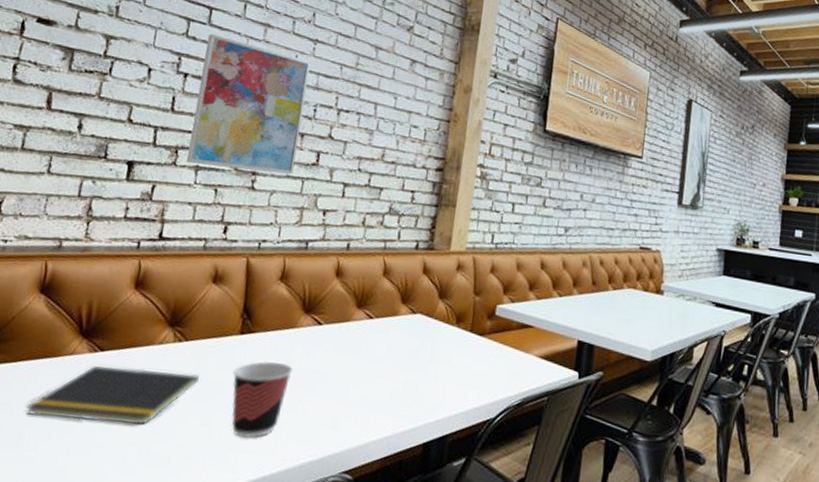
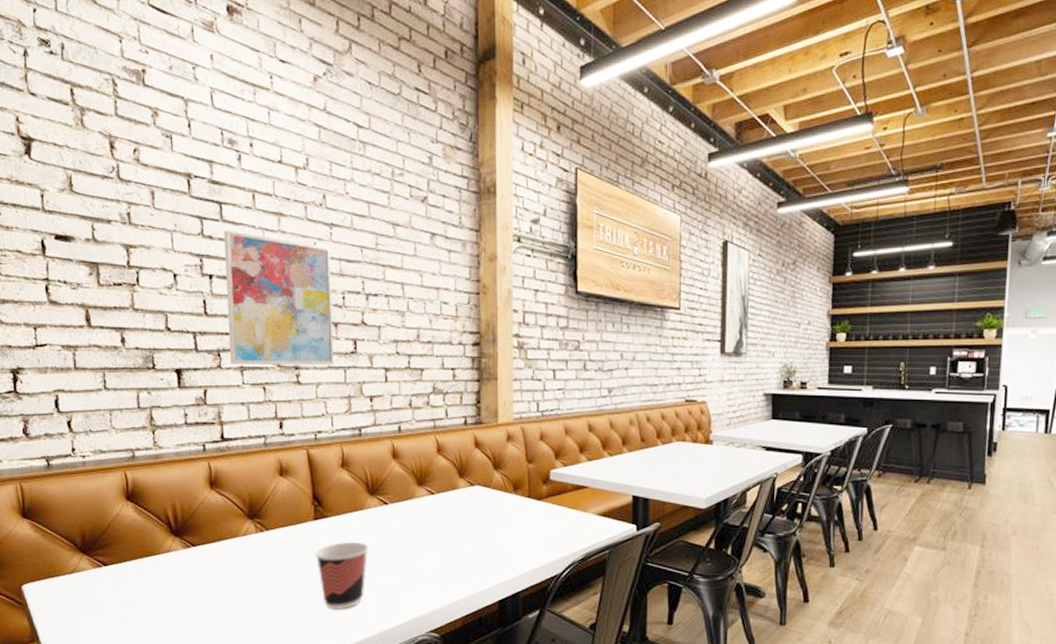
notepad: present [25,366,199,425] -> none [140,558,286,607]

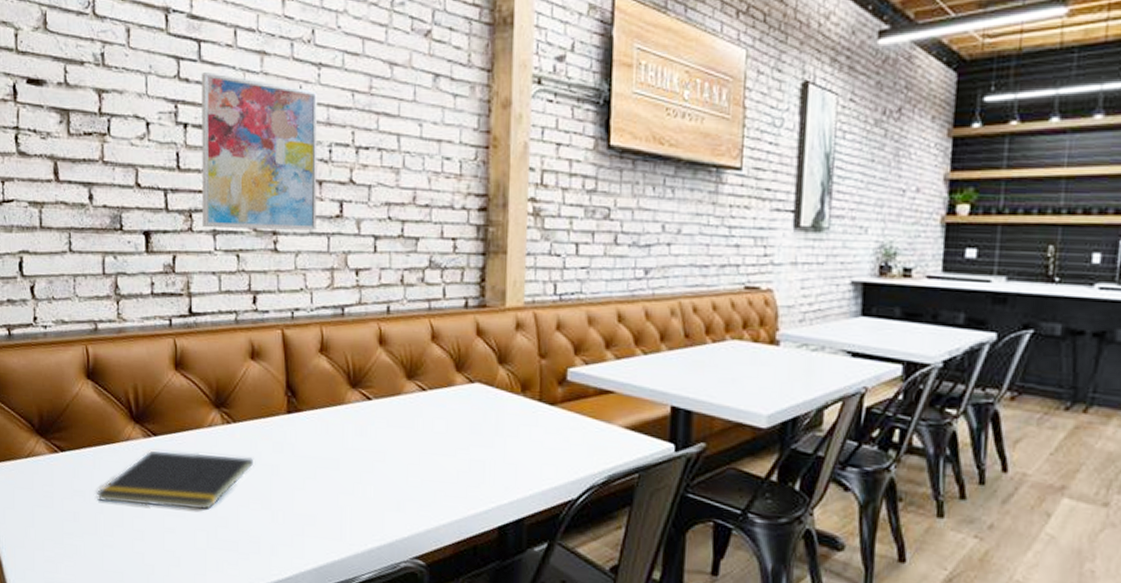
notepad: none [140,558,286,607] -> present [96,451,253,510]
cup: present [315,541,368,611] -> none [286,442,347,523]

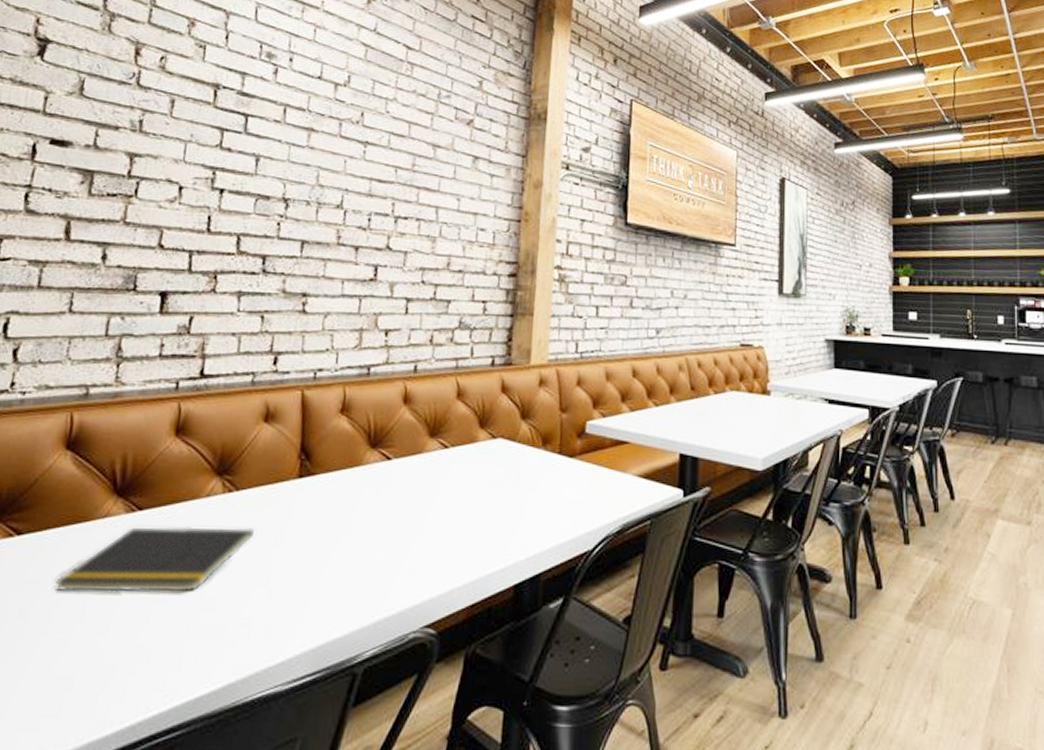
wall art: present [201,72,318,231] -> none [227,144,361,293]

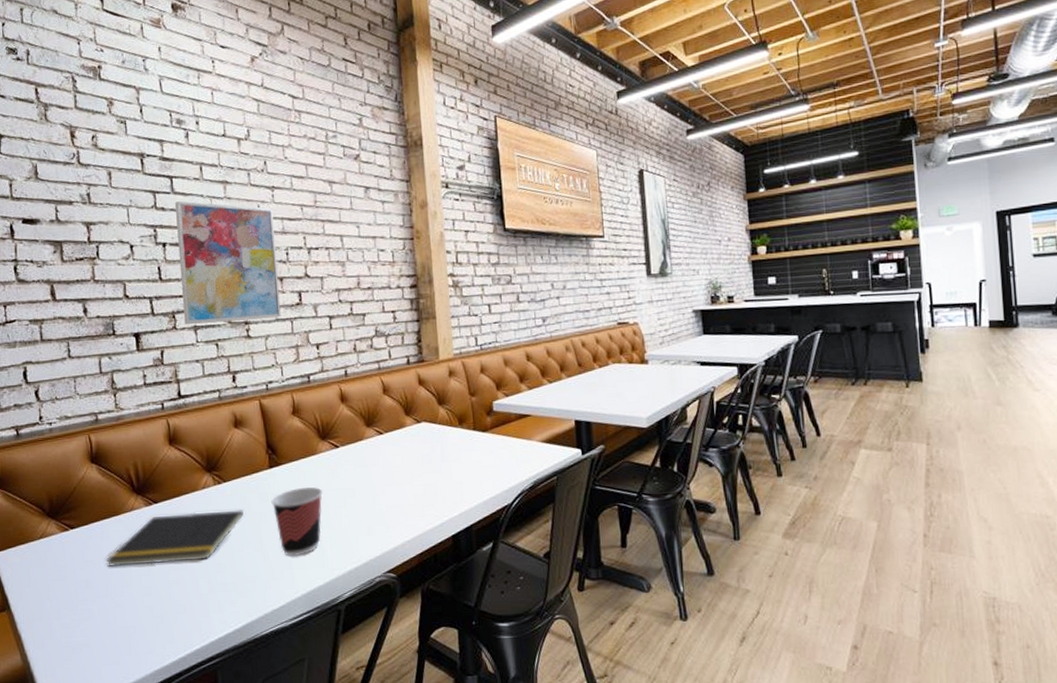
wall art: none [227,144,361,293] -> present [175,201,281,325]
cup: none [292,506,361,598] -> present [271,486,322,557]

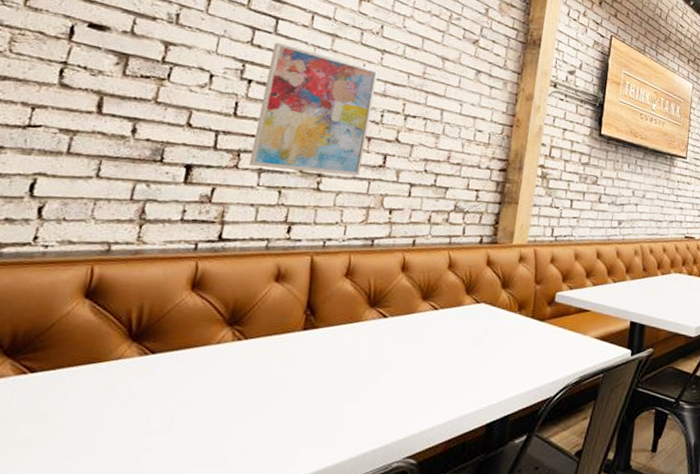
notepad: present [105,510,244,567] -> none [64,369,259,426]
cup: present [271,486,322,557] -> none [292,355,357,432]

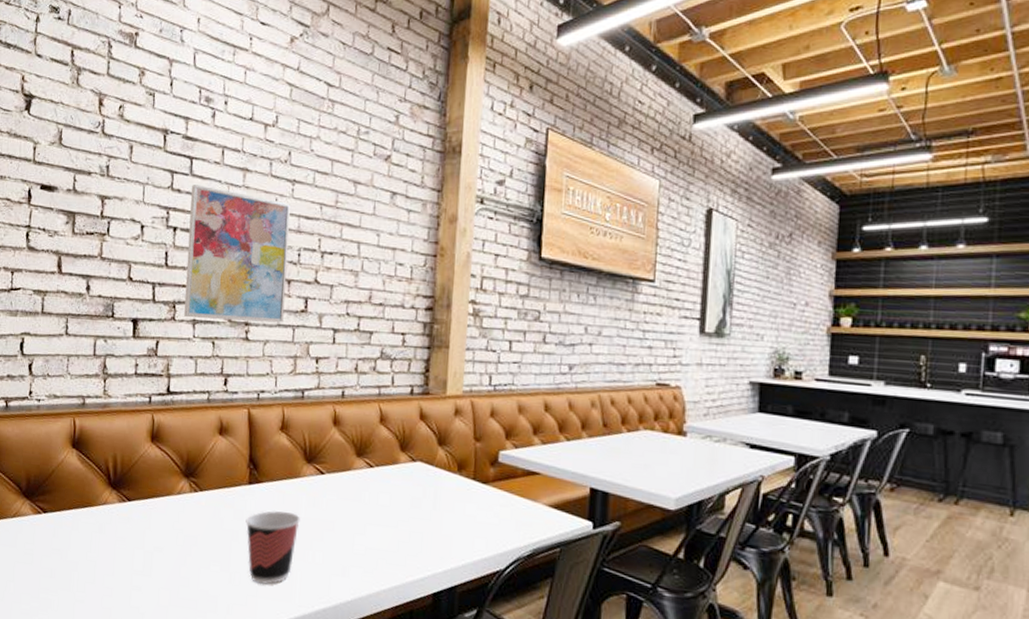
cup: none [292,355,357,432] -> present [245,511,300,585]

